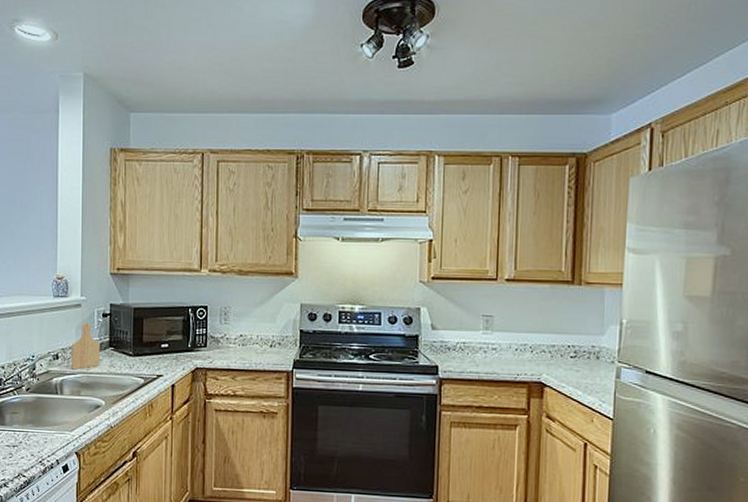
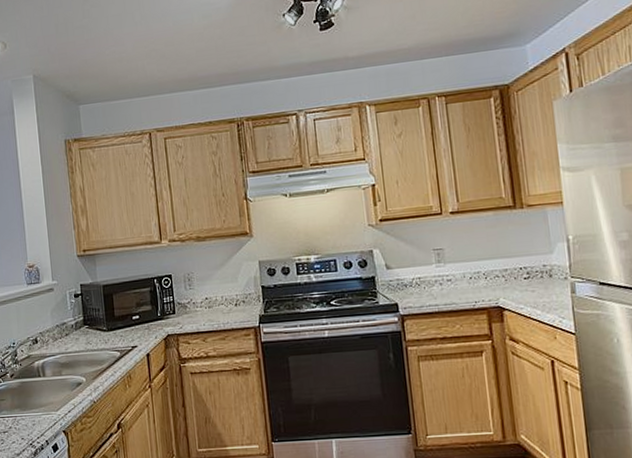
cutting board: present [71,323,101,370] -> none [48,305,77,352]

